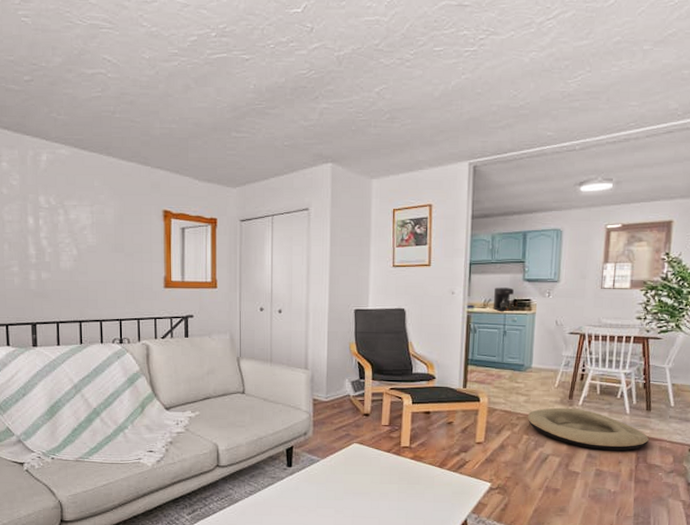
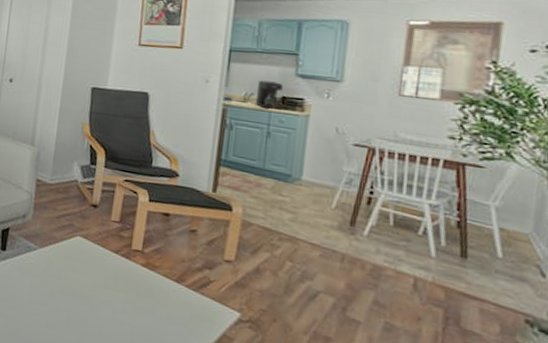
dog bed: present [527,407,649,451] -> none [292,232,463,307]

